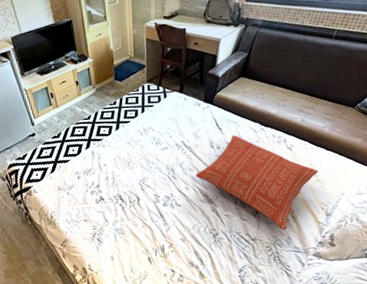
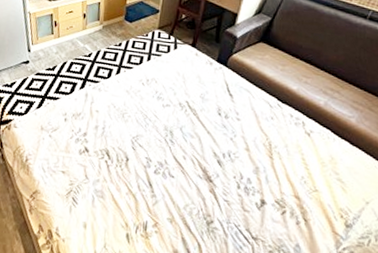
pillow: present [195,135,318,230] -> none [196,105,340,235]

